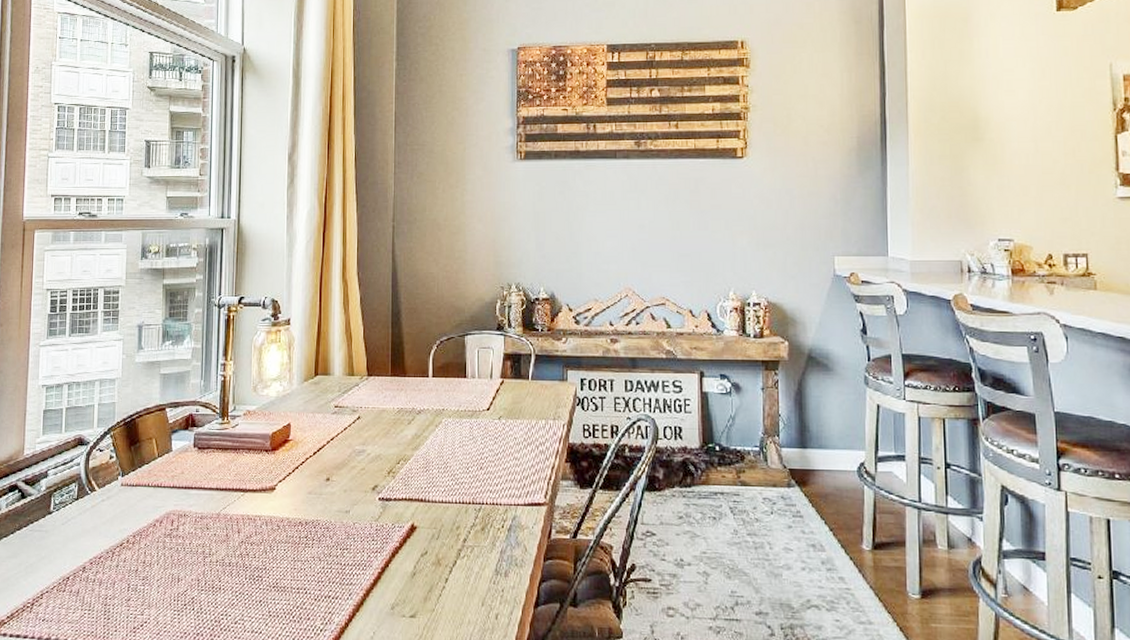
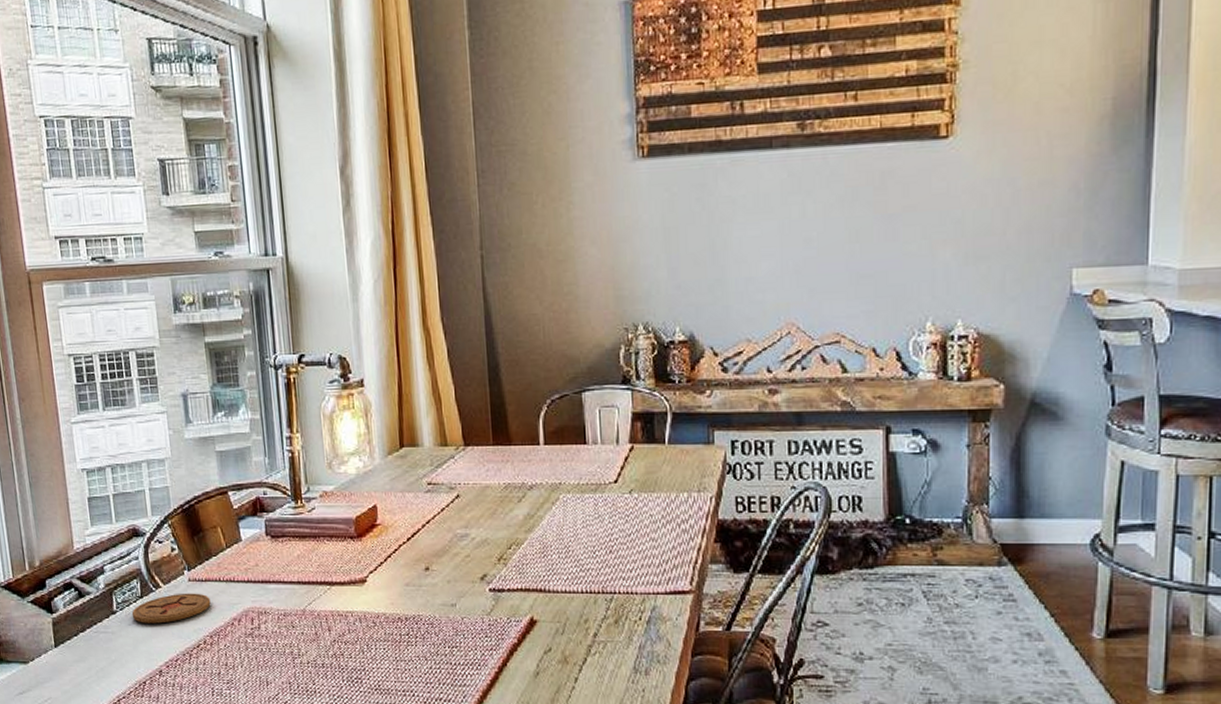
coaster: none [66,496,138,524] -> present [131,593,211,624]

